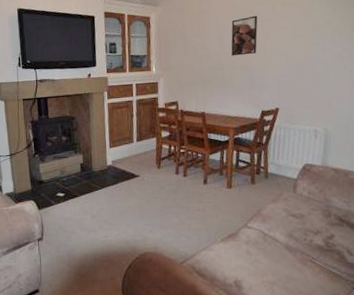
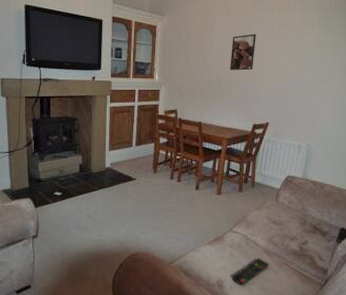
remote control: none [250,255,292,285] -> present [232,258,269,285]

